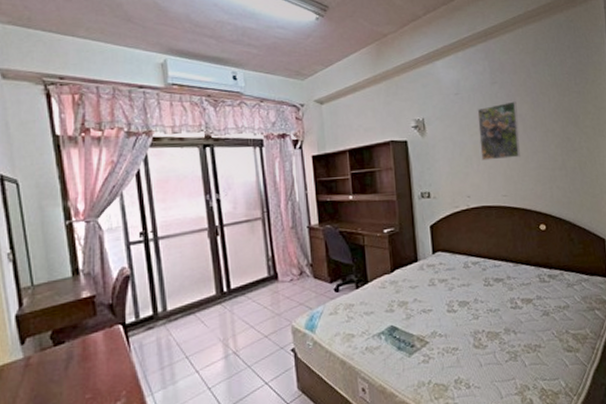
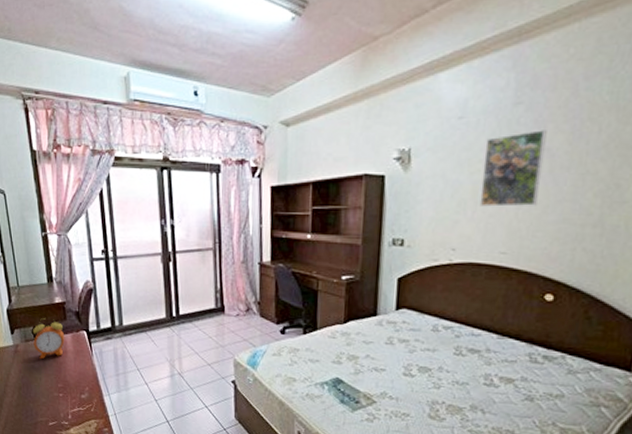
alarm clock: none [52,317,95,369] -> present [33,318,65,360]

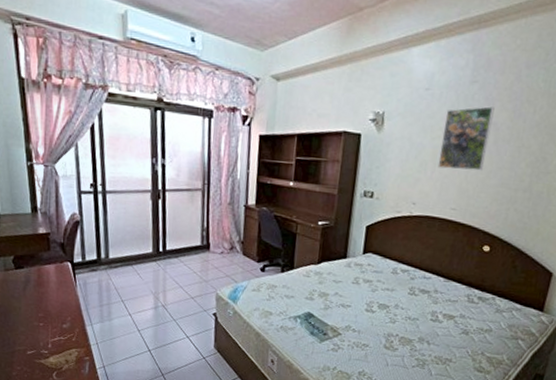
alarm clock: present [33,318,65,360] -> none [14,248,48,289]

